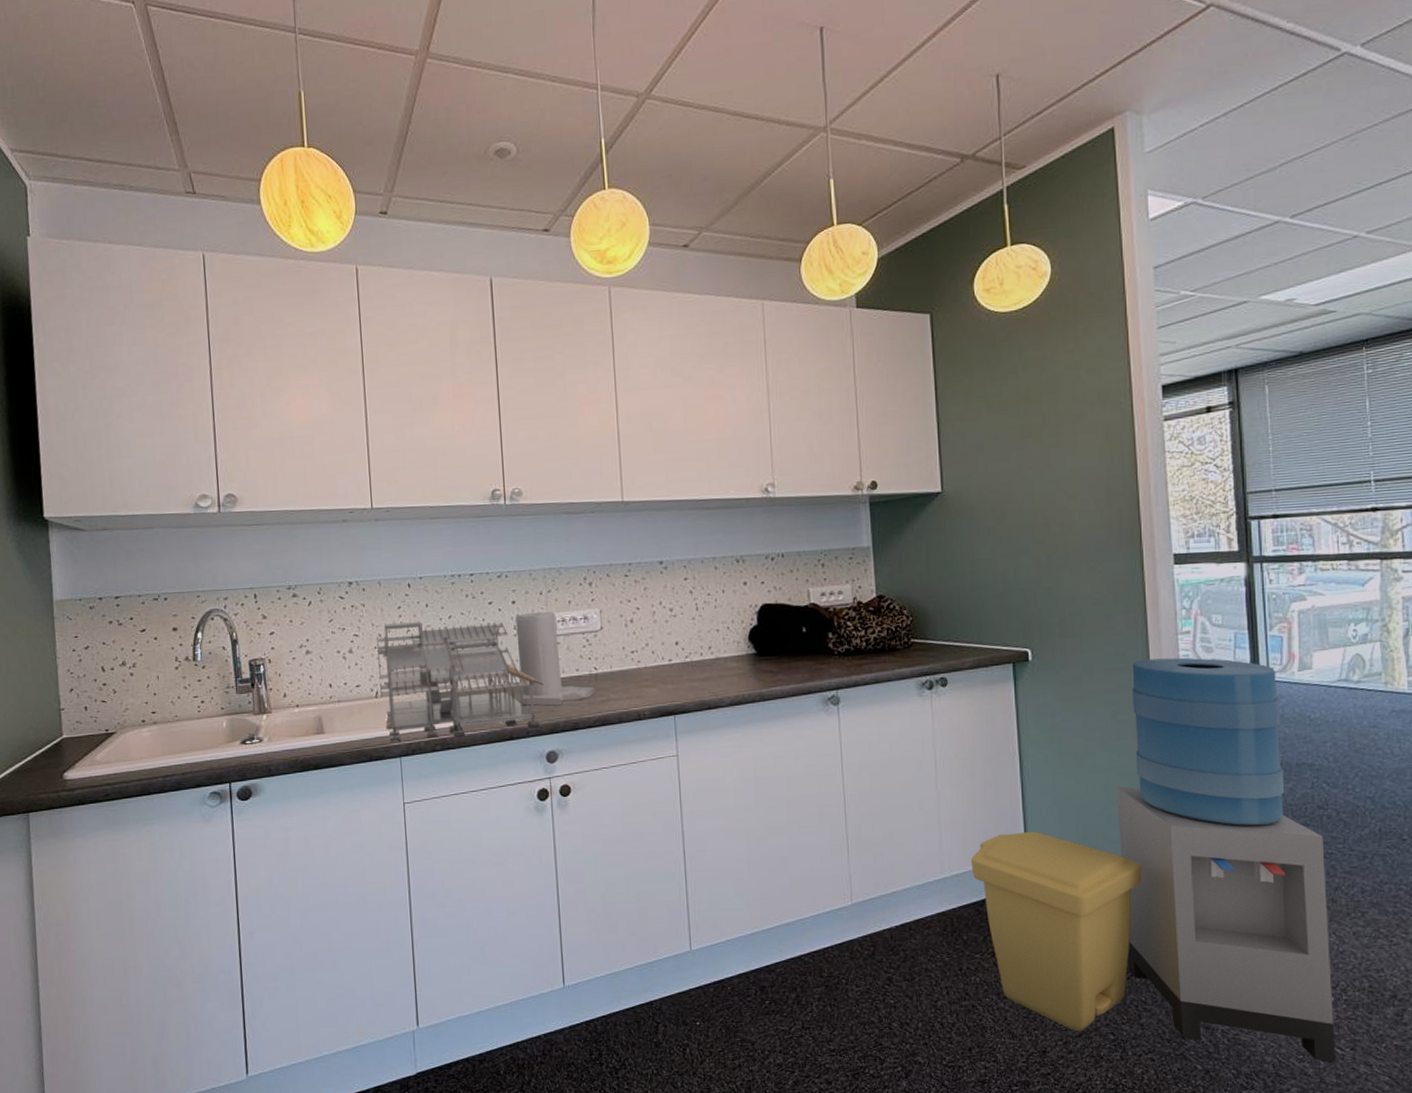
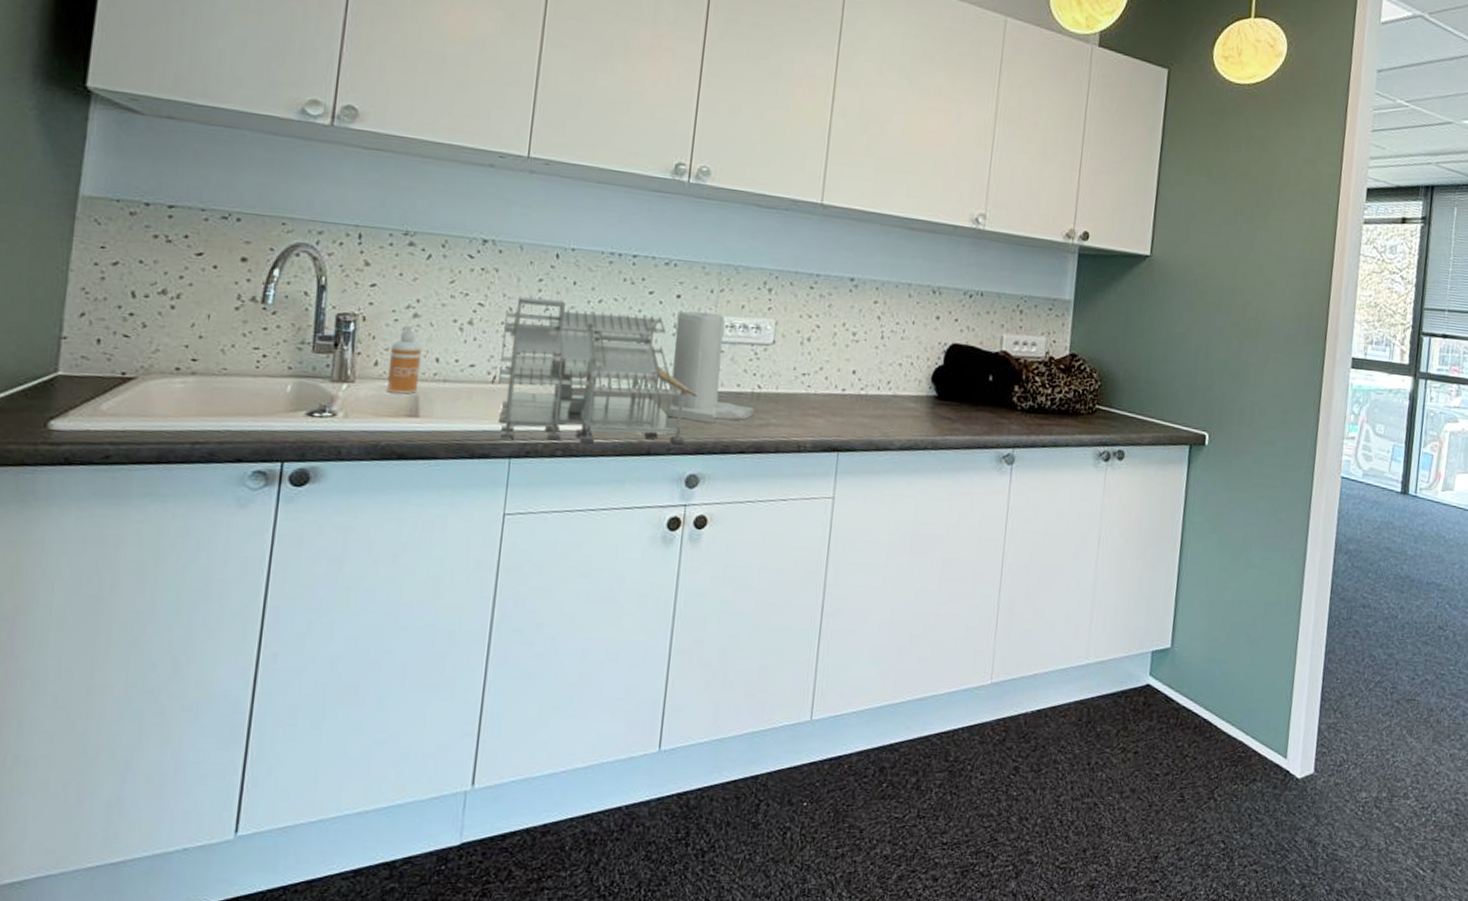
soap dispenser: none [294,660,320,717] -> present [386,325,423,395]
trash can: present [971,831,1142,1032] -> none [1116,623,1277,838]
water cooler: present [1117,657,1335,1063] -> none [1247,459,1439,883]

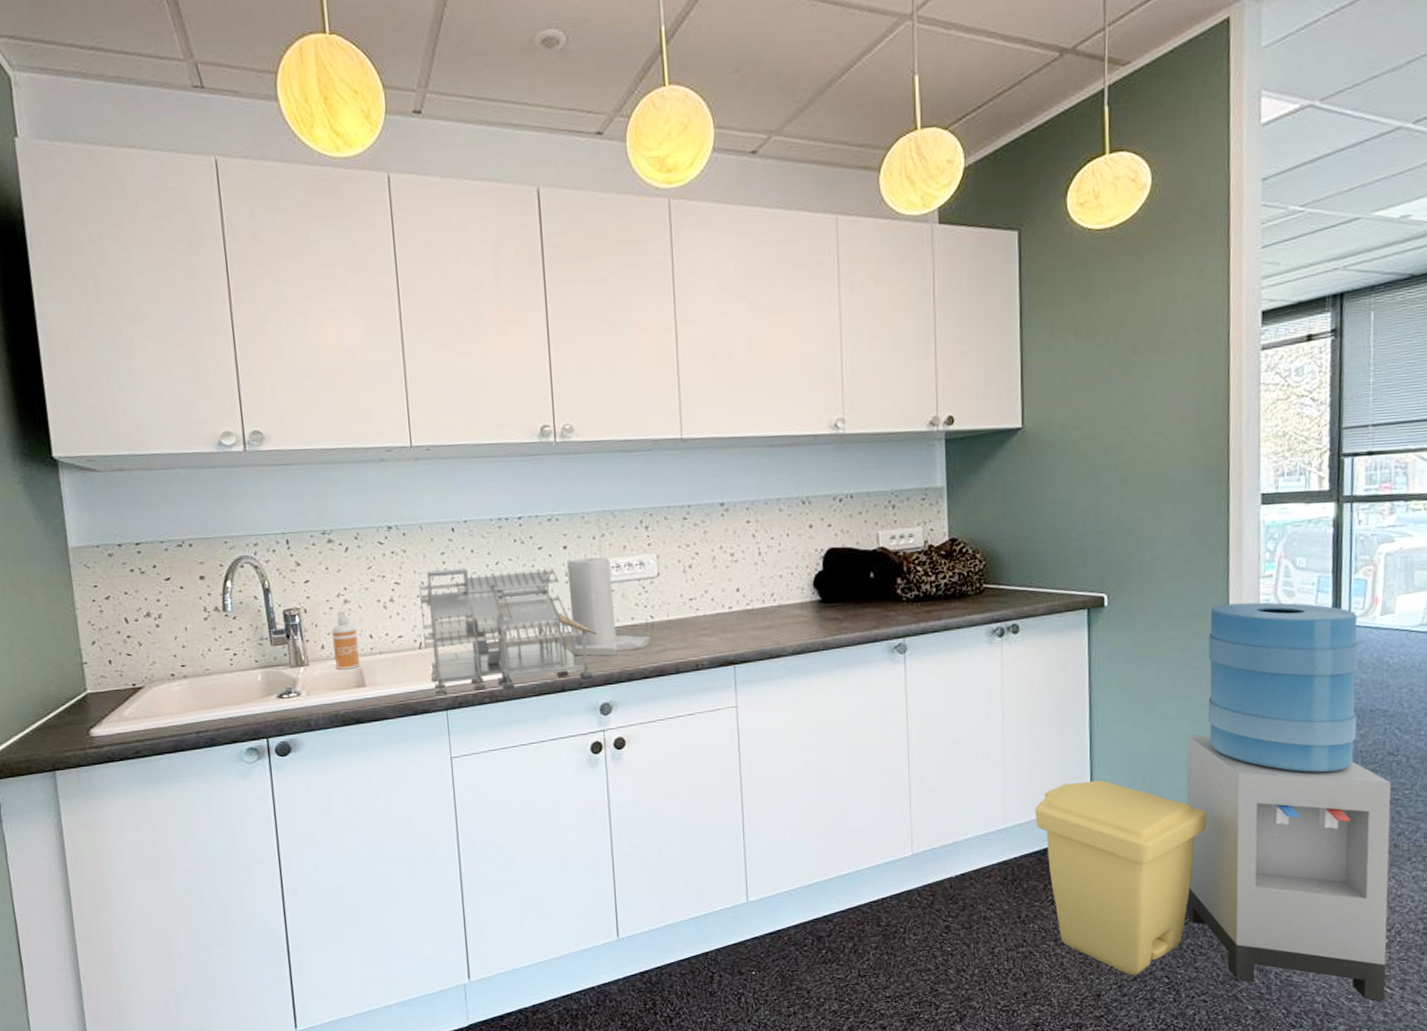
trash can: none [1116,623,1277,838] -> present [1035,780,1207,976]
water cooler: none [1247,459,1439,883] -> present [1185,602,1391,1001]

